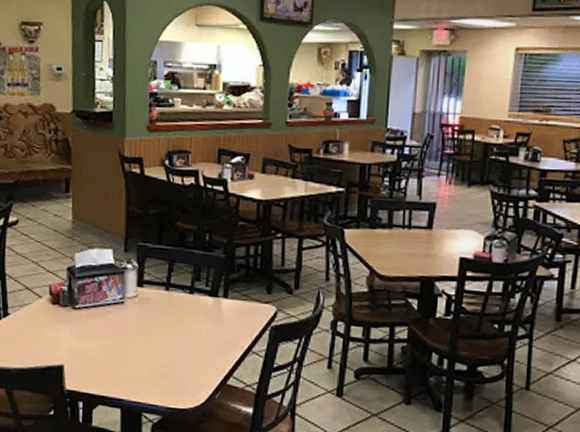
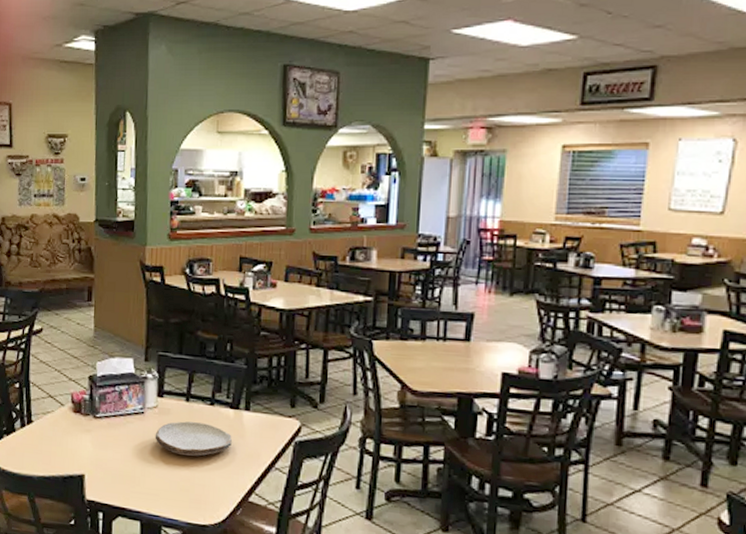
plate: none [135,309,211,343] -> present [155,421,232,456]

